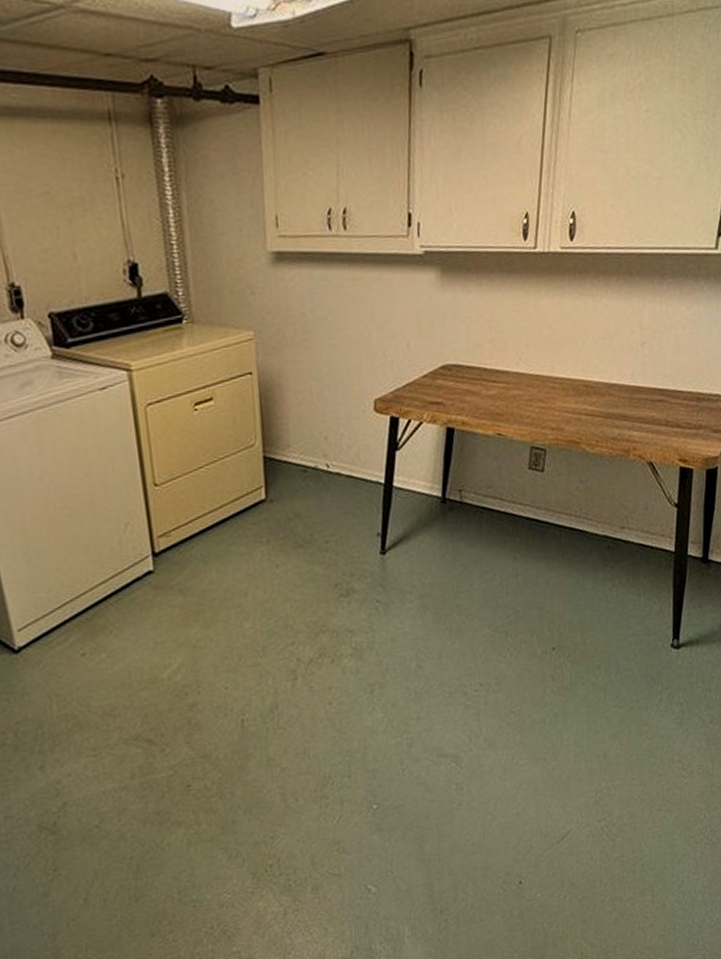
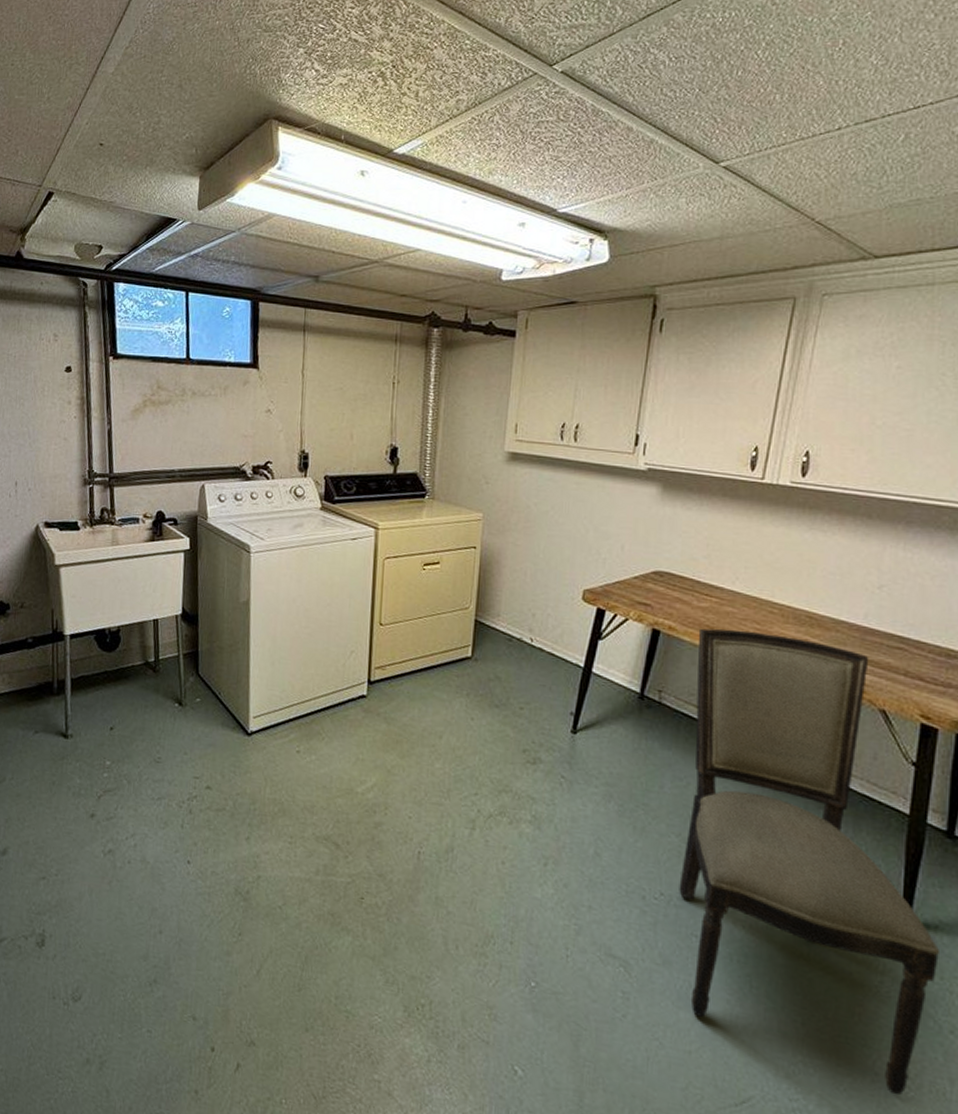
dining chair: none [490,409,700,787] -> present [679,628,939,1096]

